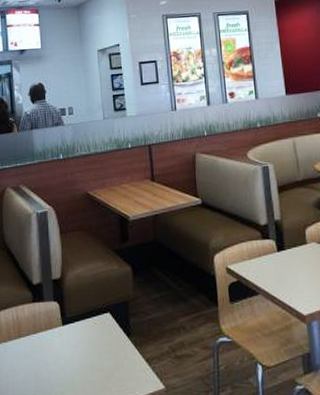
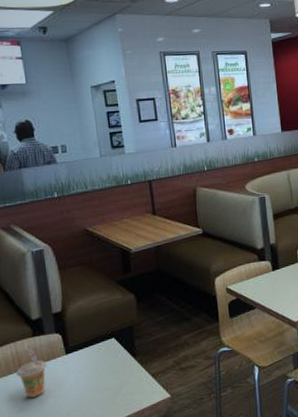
beverage cup: none [15,311,44,370] -> present [15,345,47,398]

